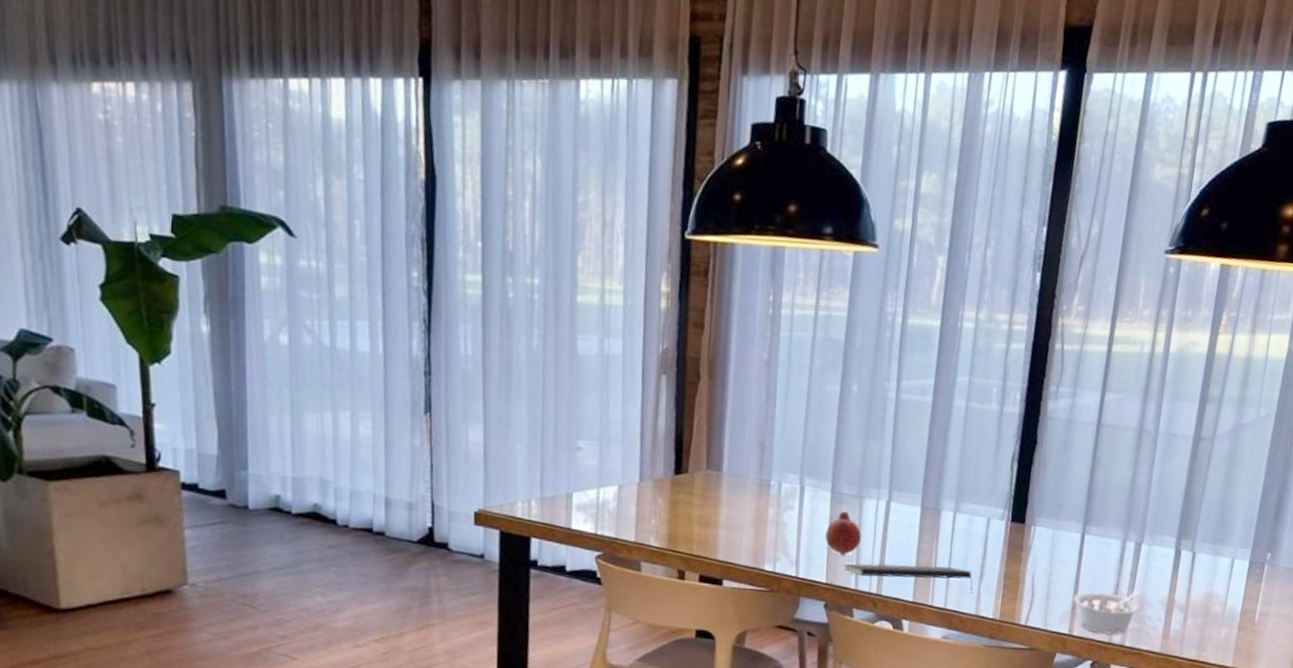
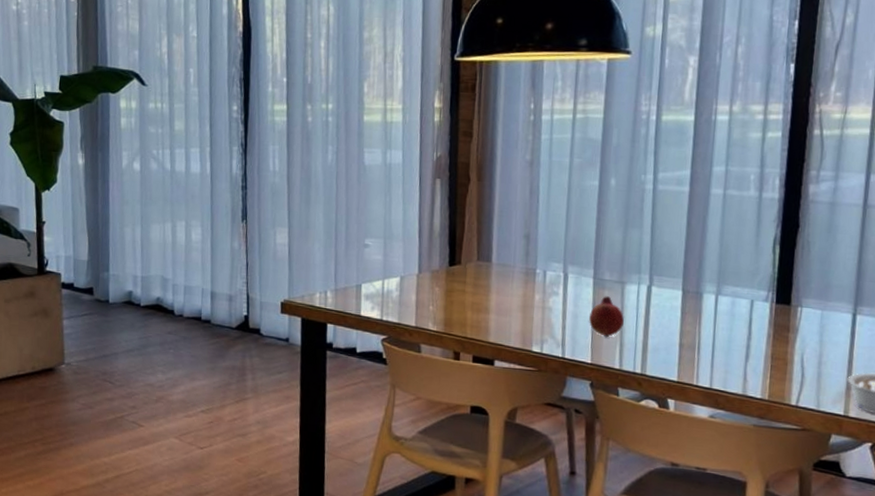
notepad: present [843,563,973,593] -> none [607,345,739,374]

